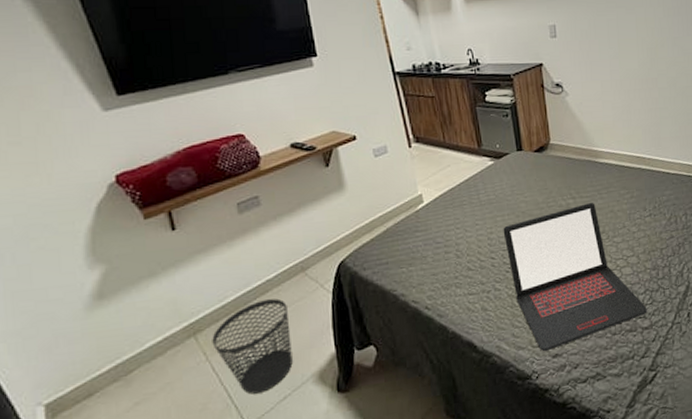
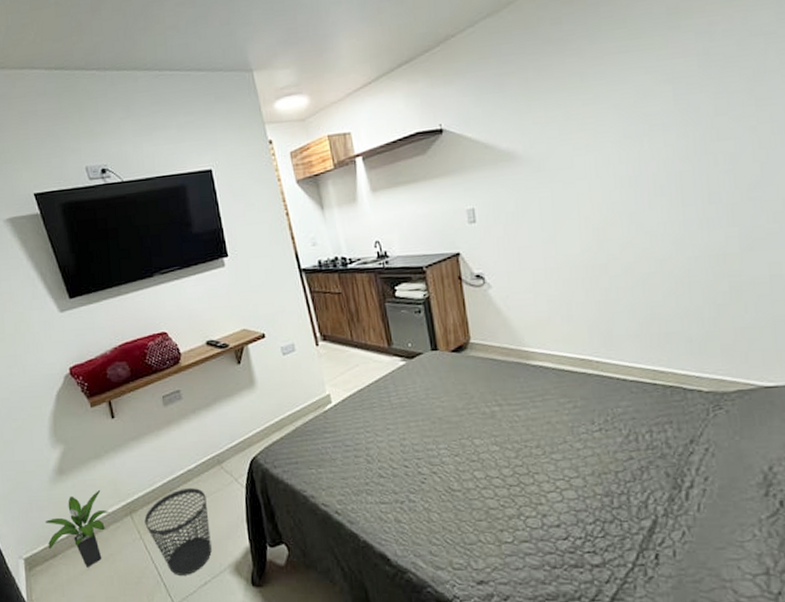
potted plant: none [77,313,168,403] -> present [45,490,110,568]
laptop: present [503,202,647,352] -> none [417,410,598,576]

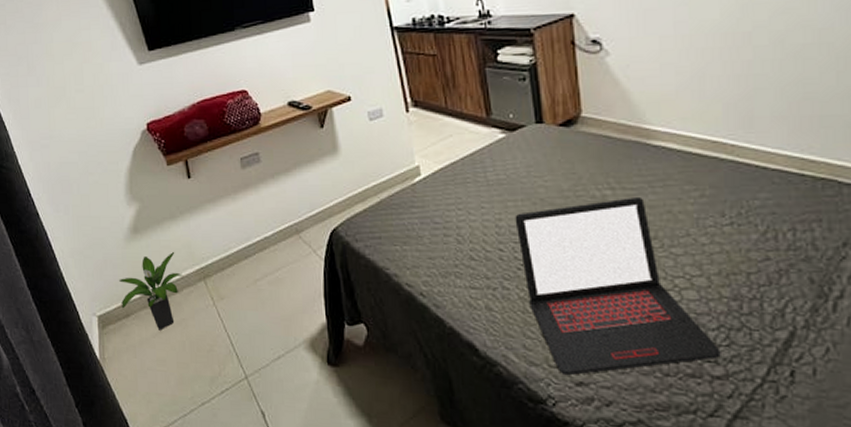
wastebasket: present [144,488,212,575] -> none [218,257,286,347]
laptop: none [417,410,598,576] -> present [515,196,721,376]

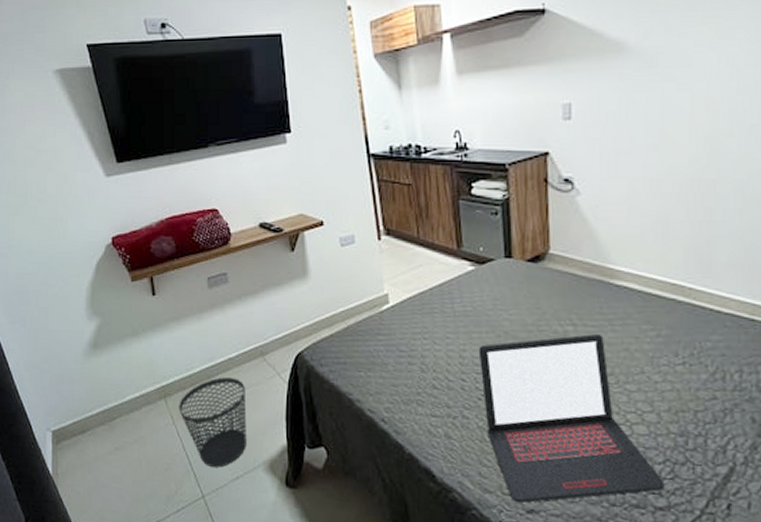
potted plant: present [119,252,184,331] -> none [76,369,144,448]
wastebasket: none [218,257,286,347] -> present [179,377,247,467]

